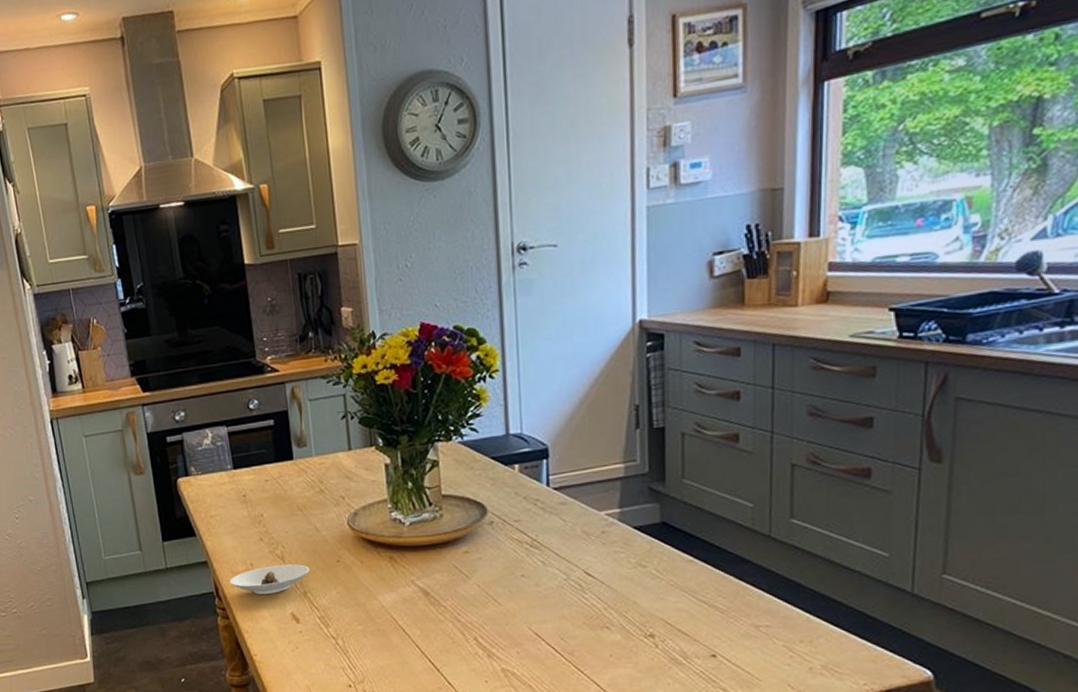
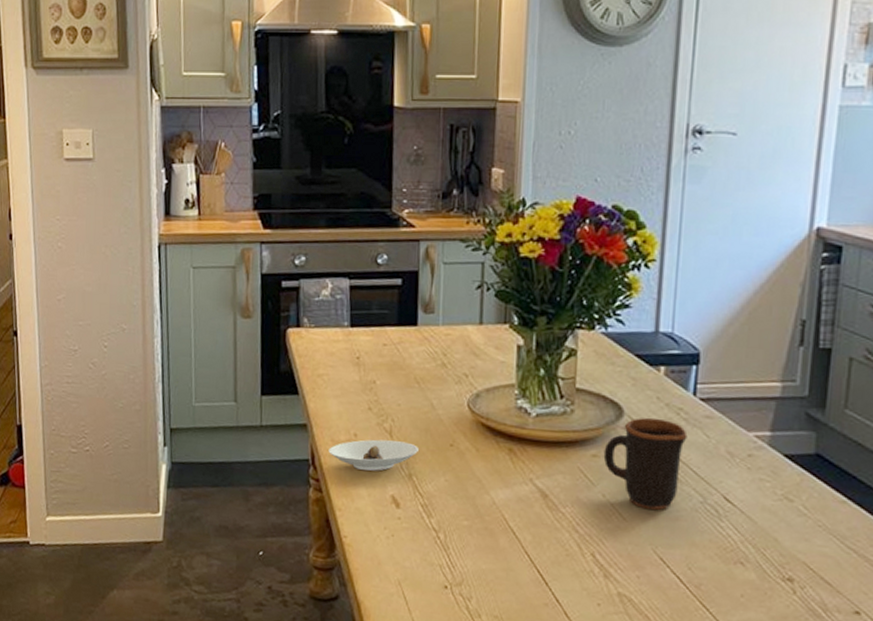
mug: none [473,511,546,592] -> present [603,417,688,510]

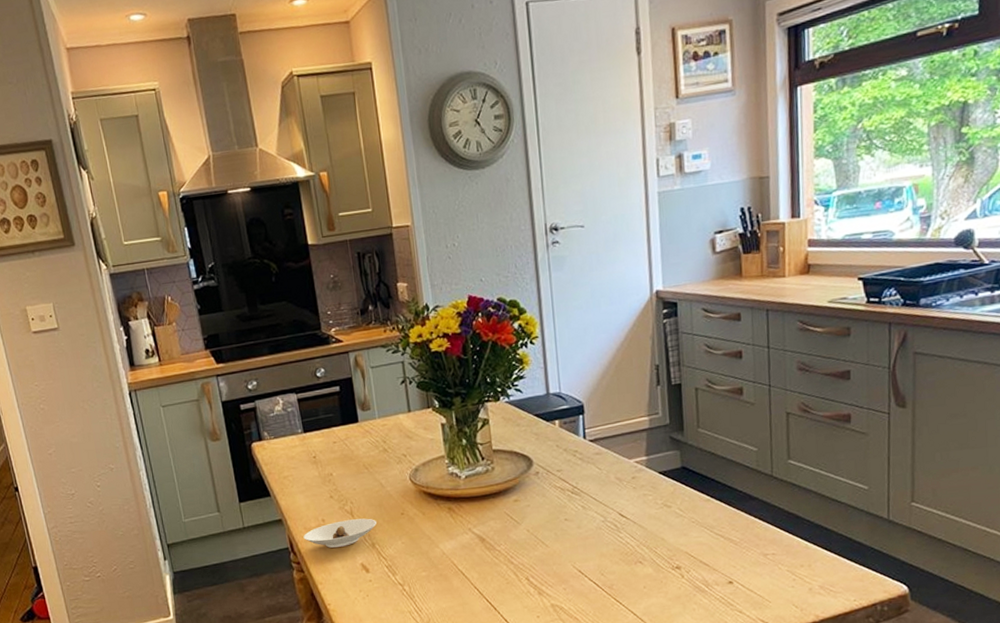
mug: present [603,417,688,510] -> none [522,462,585,535]

